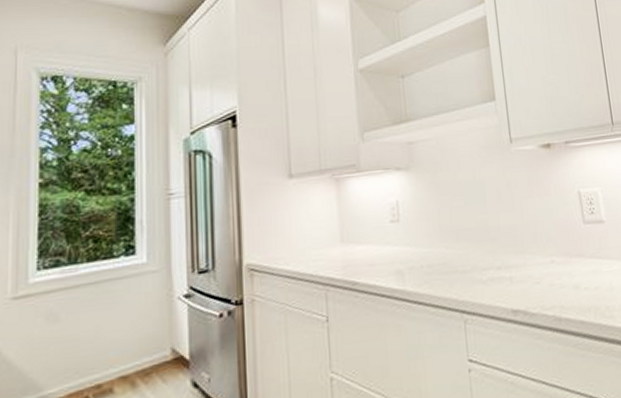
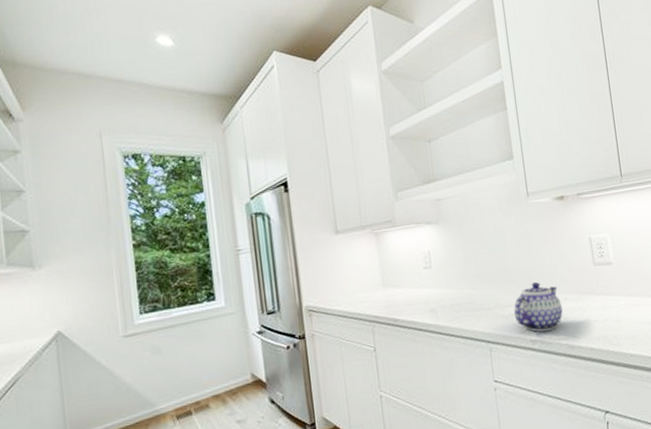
teapot: none [493,240,549,301] -> present [513,281,563,332]

